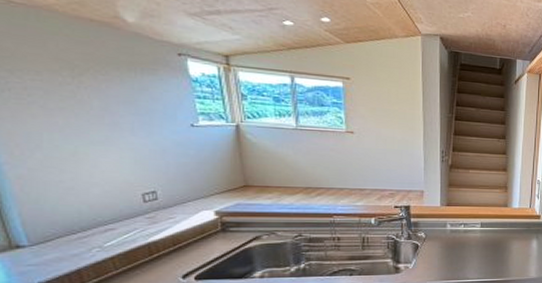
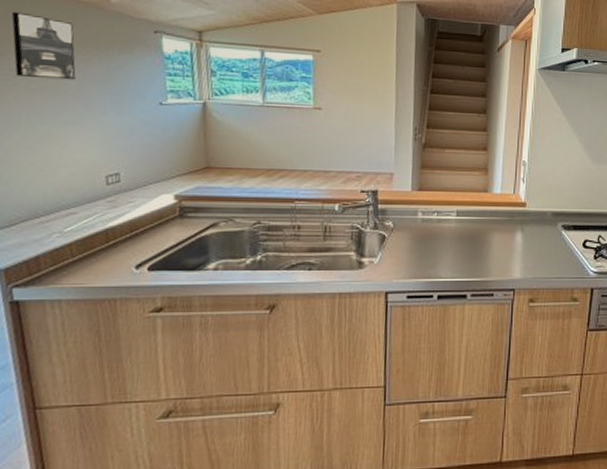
wall art: none [15,27,97,101] -> present [11,11,76,80]

